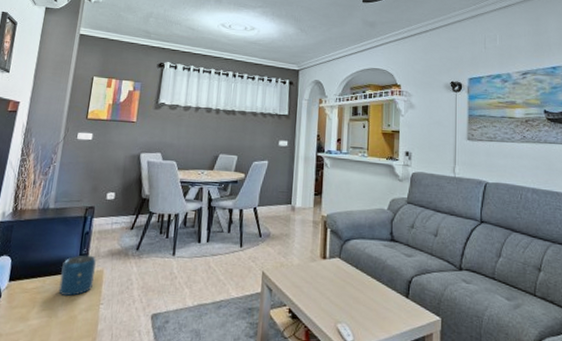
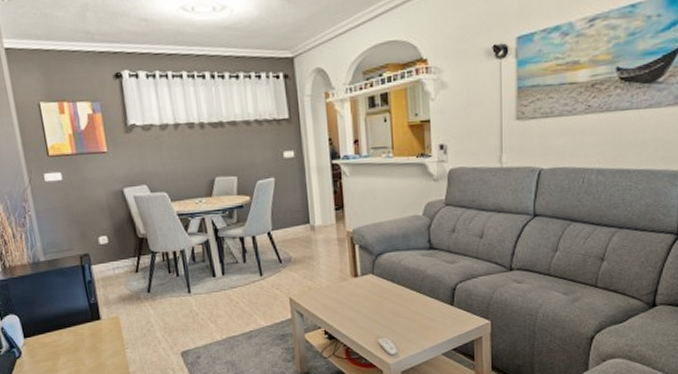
speaker: present [58,254,96,296] -> none [73,303,112,345]

